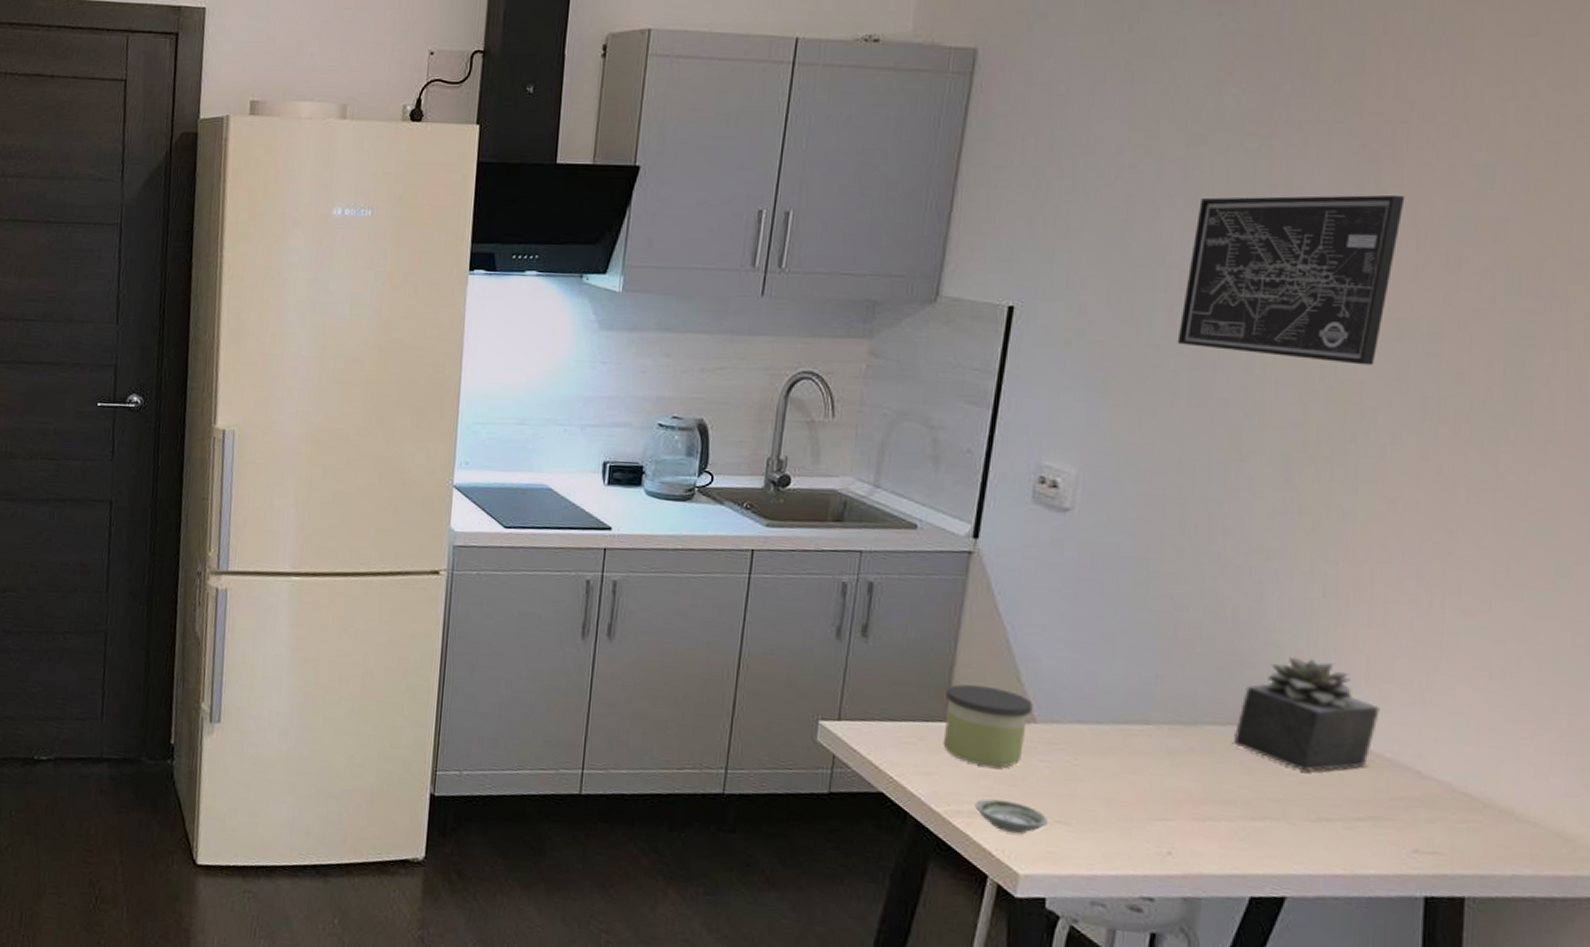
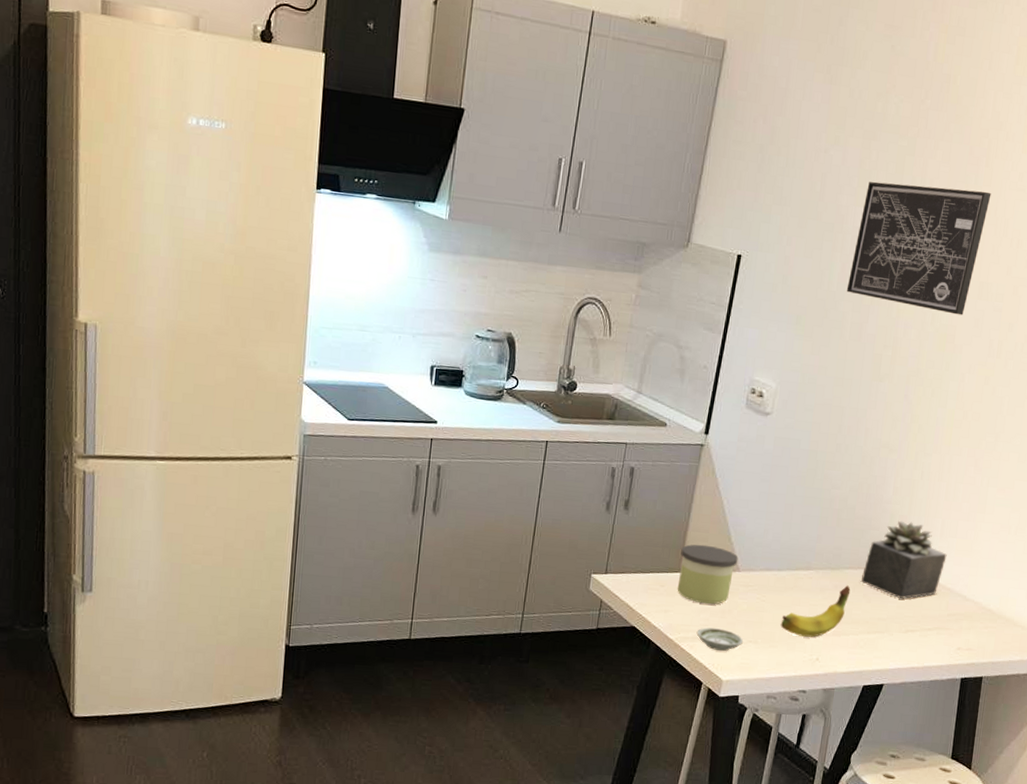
fruit: none [1105,748,1217,821] -> present [780,585,851,637]

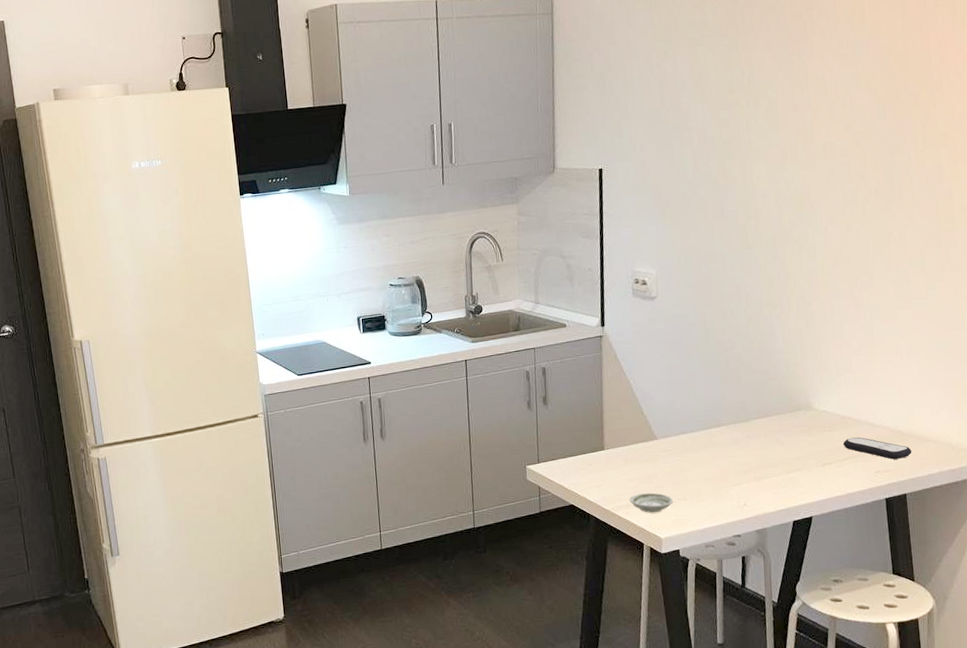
candle: present [677,544,738,605] -> none [601,421,654,474]
fruit: present [780,585,851,637] -> none [704,434,763,487]
wall art: present [846,181,991,315] -> none [701,65,817,179]
succulent plant: present [860,520,947,599] -> none [770,366,847,437]
remote control: none [931,607,998,639] -> present [843,437,912,460]

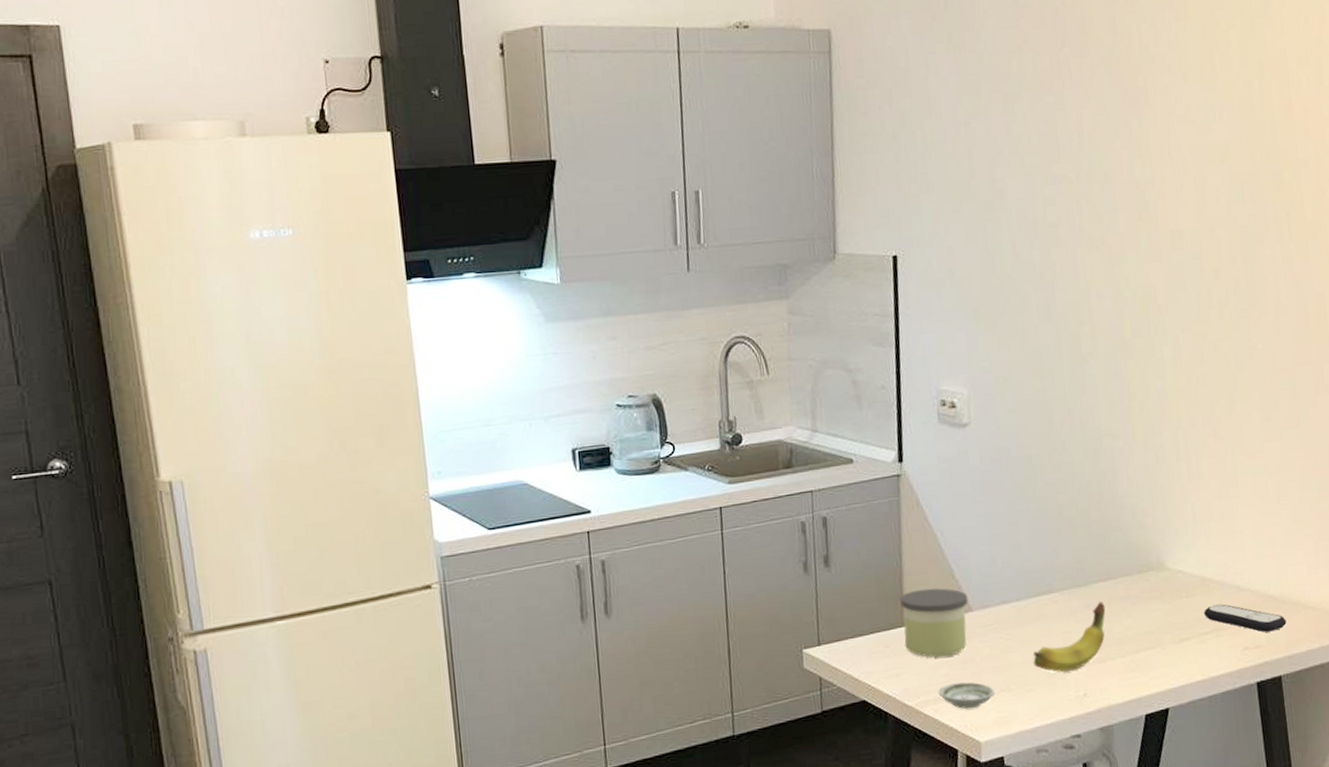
candle: none [601,421,654,474] -> present [900,588,969,658]
fruit: none [704,434,763,487] -> present [1033,601,1106,672]

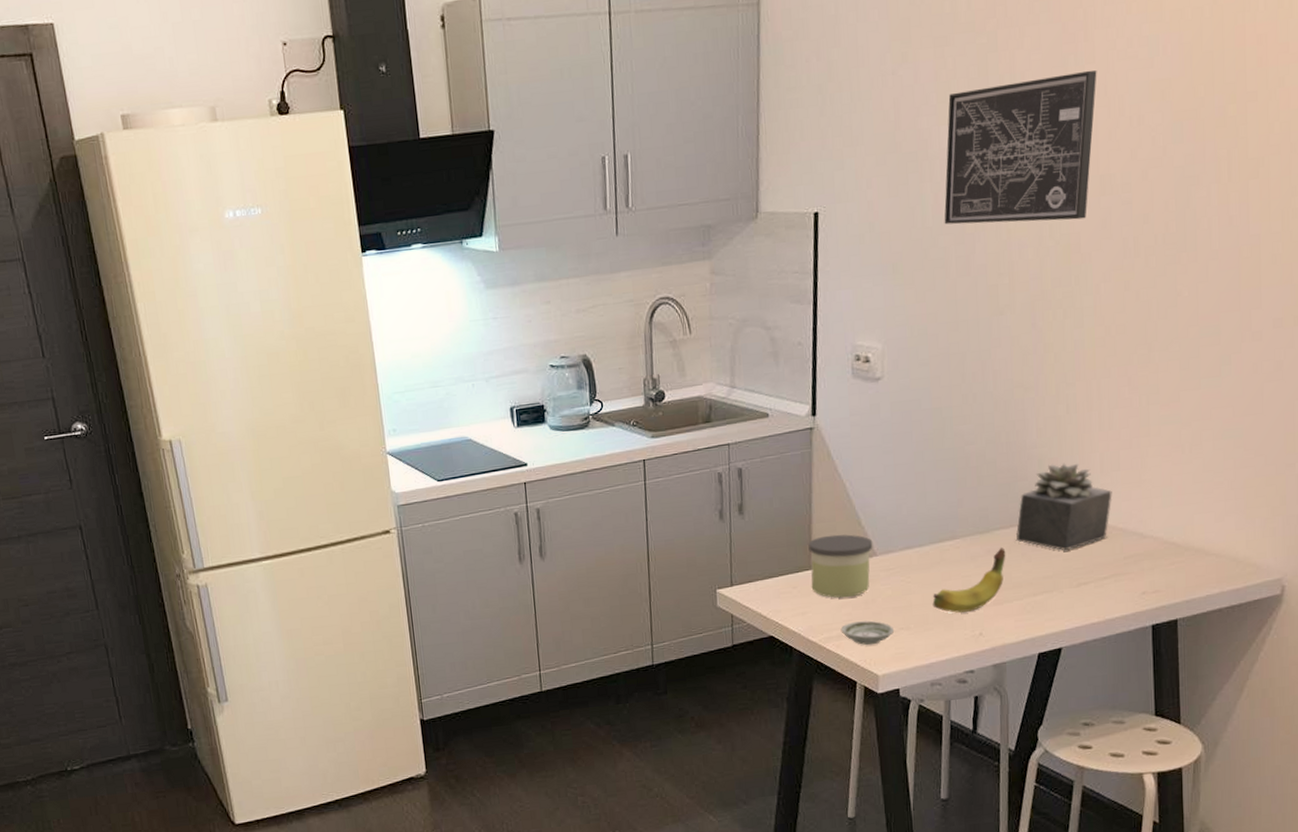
wall art: none [1020,132,1161,273] -> present [944,70,1097,225]
succulent plant: none [1114,513,1207,605] -> present [1015,463,1112,551]
remote control: present [1204,604,1287,632] -> none [1104,550,1188,578]

